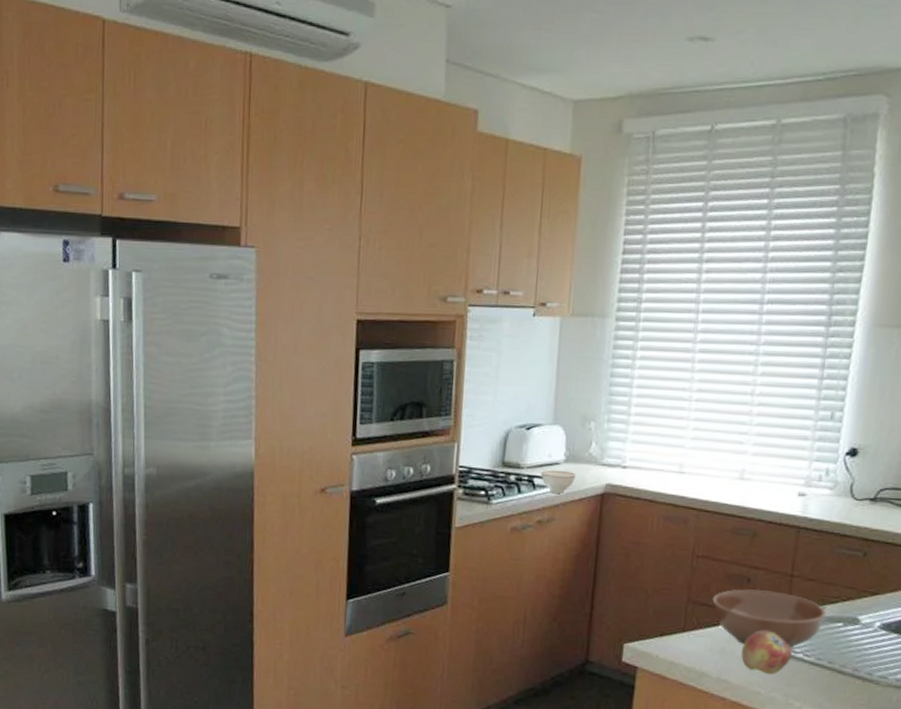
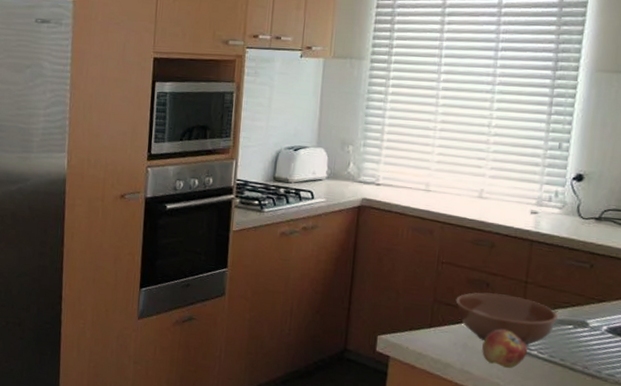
bowl: present [540,469,576,495] -> none [305,184,336,206]

